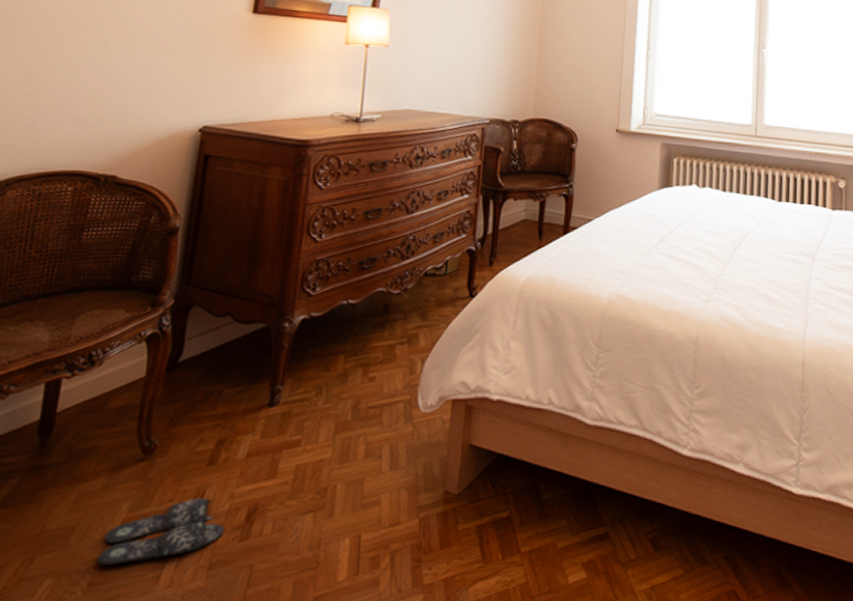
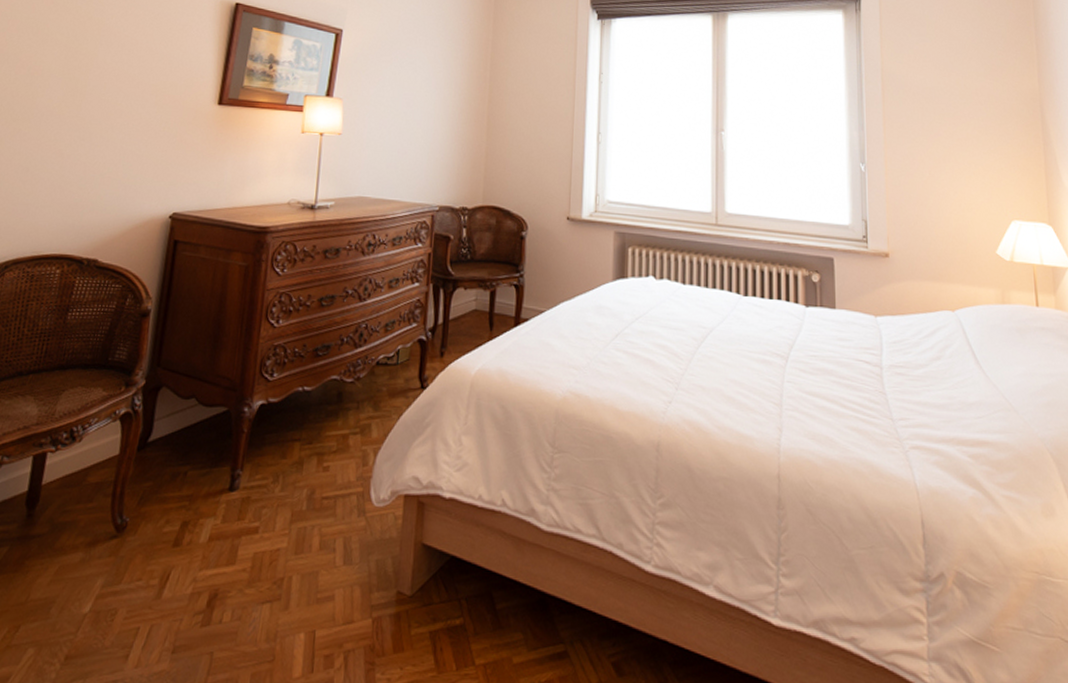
slippers: present [96,498,225,565] -> none [73,579,188,640]

